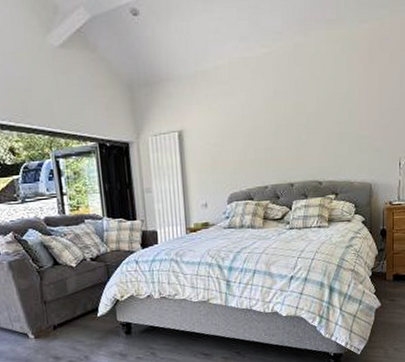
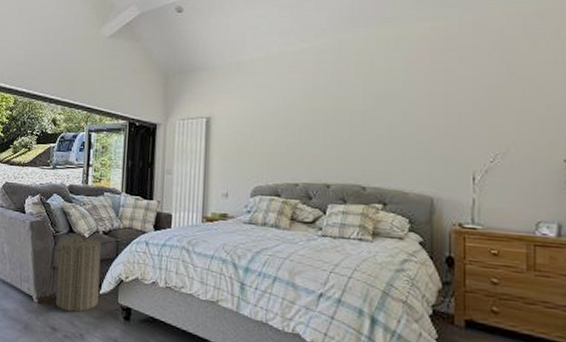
laundry hamper: none [43,262,97,340] -> present [55,231,102,312]

